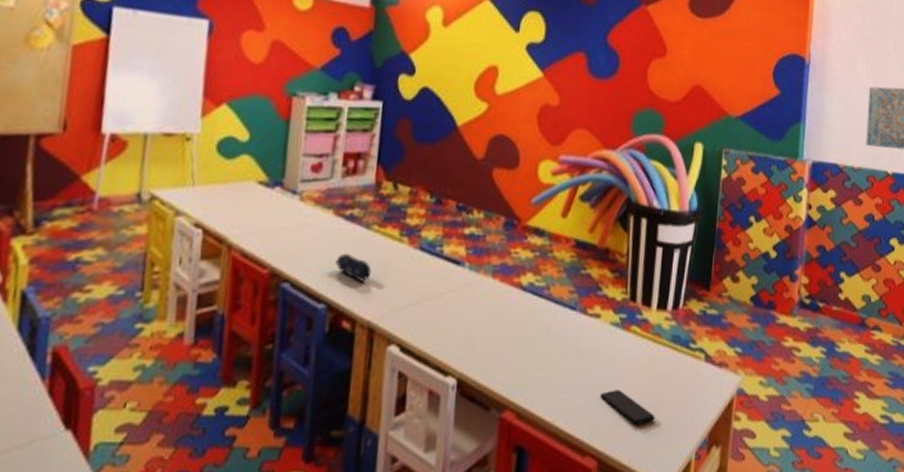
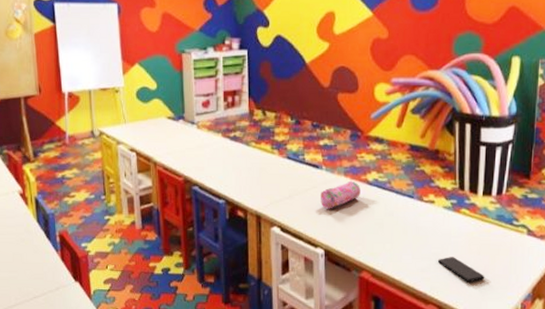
pencil case: present [335,253,371,282] -> none [227,164,253,183]
pencil case: none [458,283,512,322] -> present [321,180,361,209]

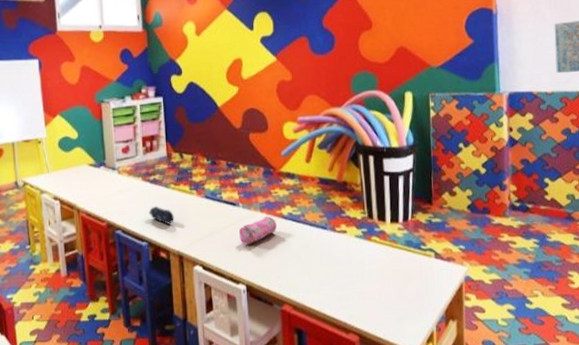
pencil case: none [227,164,253,183] -> present [149,206,174,225]
smartphone: present [437,257,485,283] -> none [354,284,400,309]

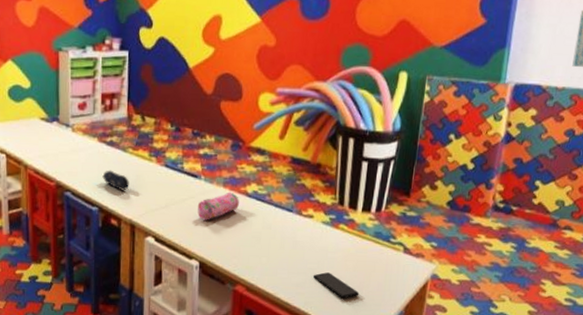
smartphone: none [354,284,400,309] -> present [313,272,360,299]

